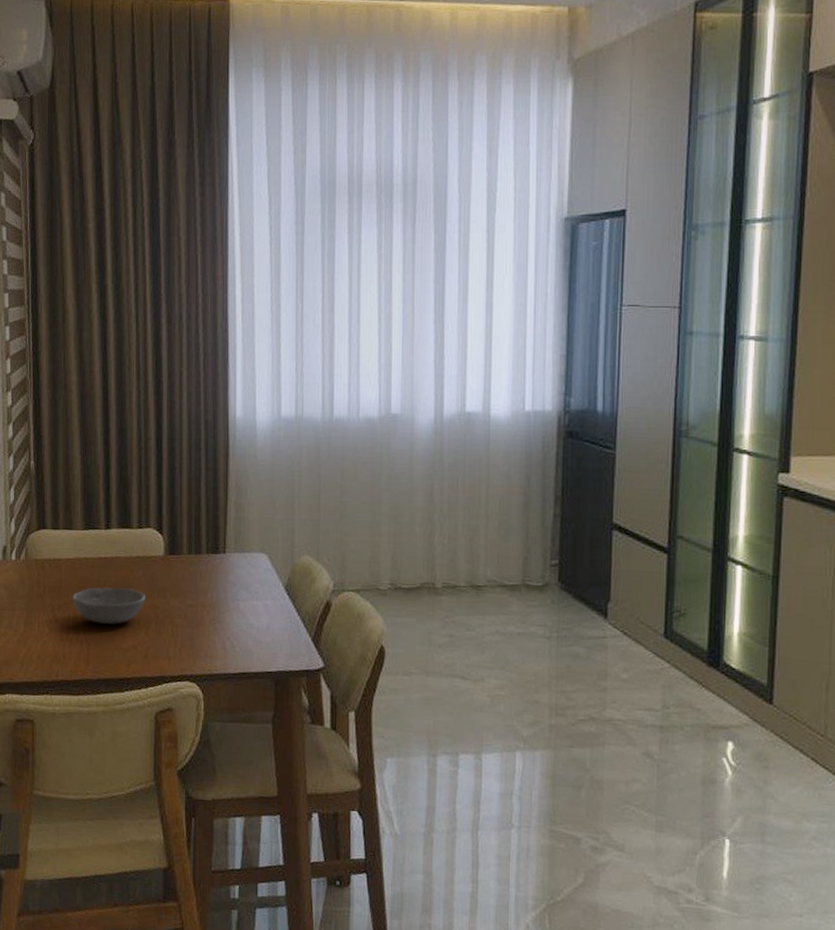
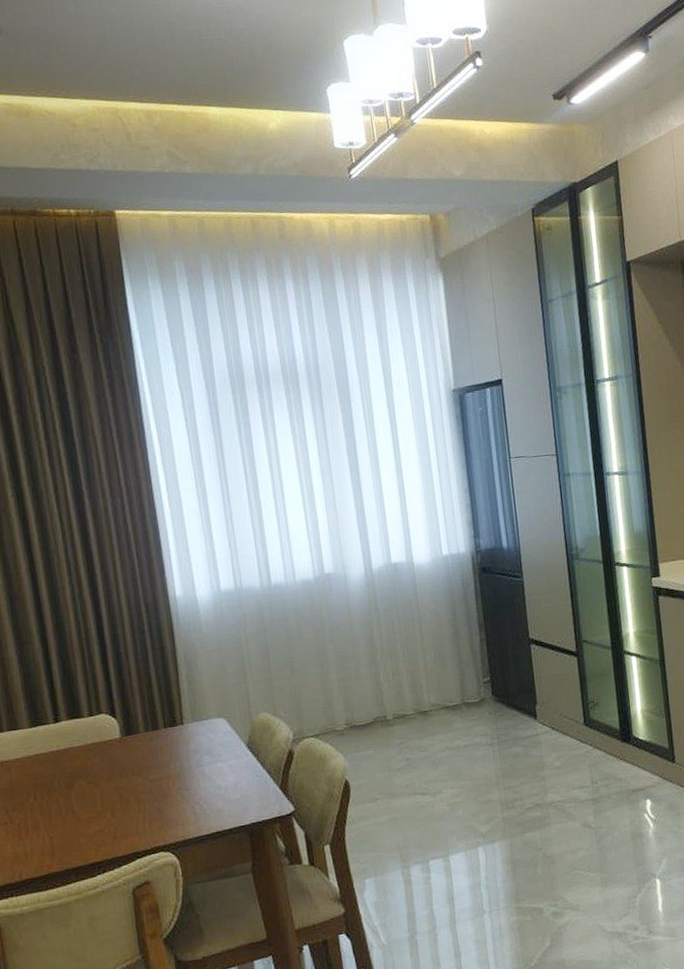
soup bowl: present [72,587,146,625] -> none [26,775,107,816]

